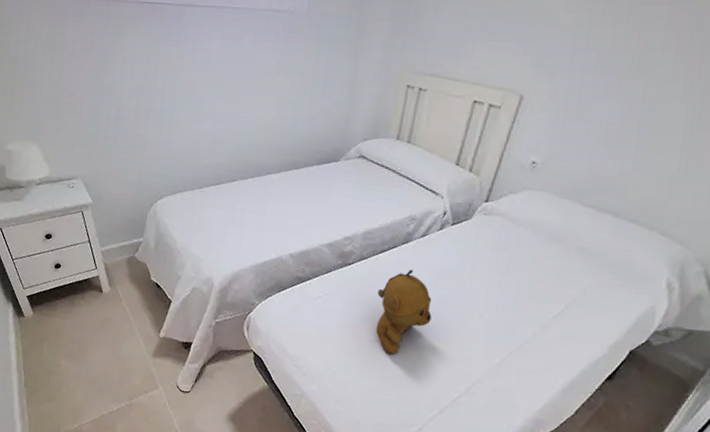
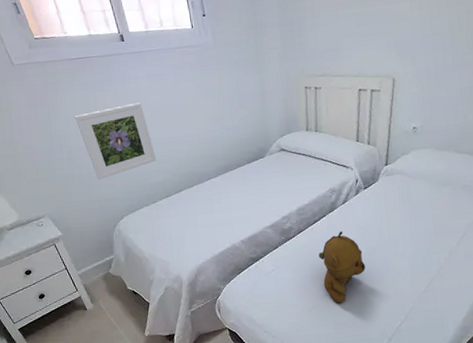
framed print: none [131,66,213,149] -> present [74,102,157,180]

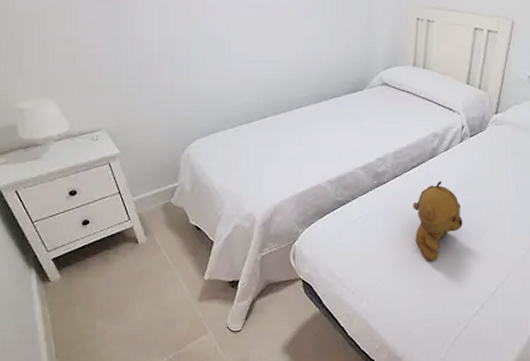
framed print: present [74,102,157,180] -> none [152,12,241,94]

